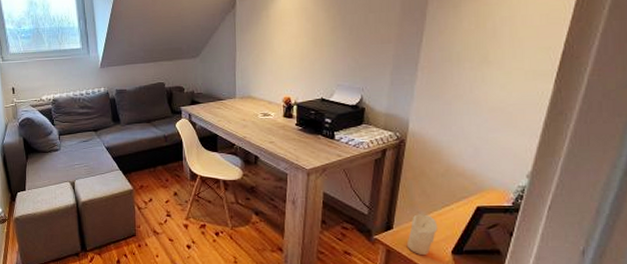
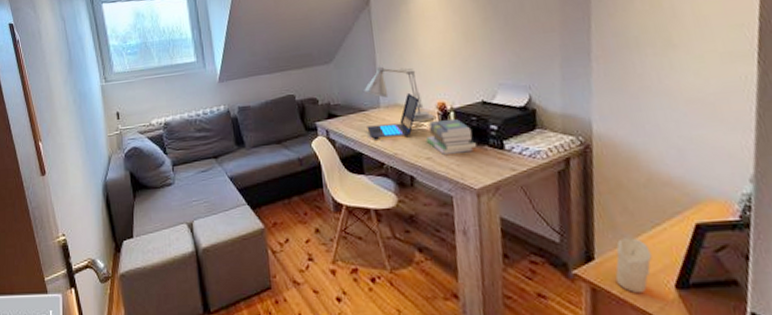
desk lamp: none [222,63,282,113] -> present [362,66,437,123]
laptop: none [223,87,270,124] -> present [367,92,420,139]
books: none [270,112,313,140] -> present [425,119,477,155]

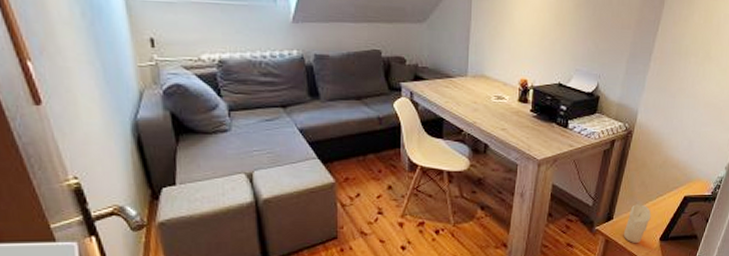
desk lamp: present [362,66,437,123] -> none [453,34,517,96]
laptop: present [367,92,420,139] -> none [452,65,505,107]
books: present [425,119,477,155] -> none [504,96,547,128]

